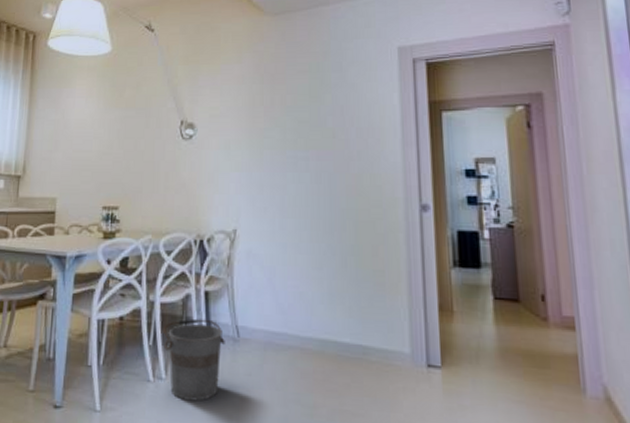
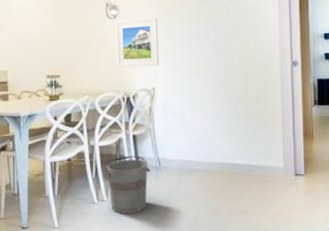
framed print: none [189,140,244,202] -> present [115,18,160,68]

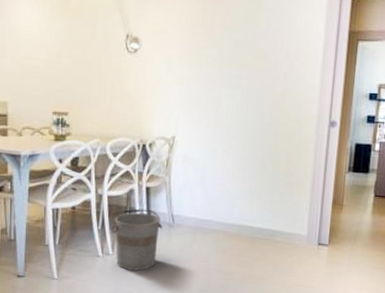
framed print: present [115,18,160,68] -> none [134,55,185,113]

